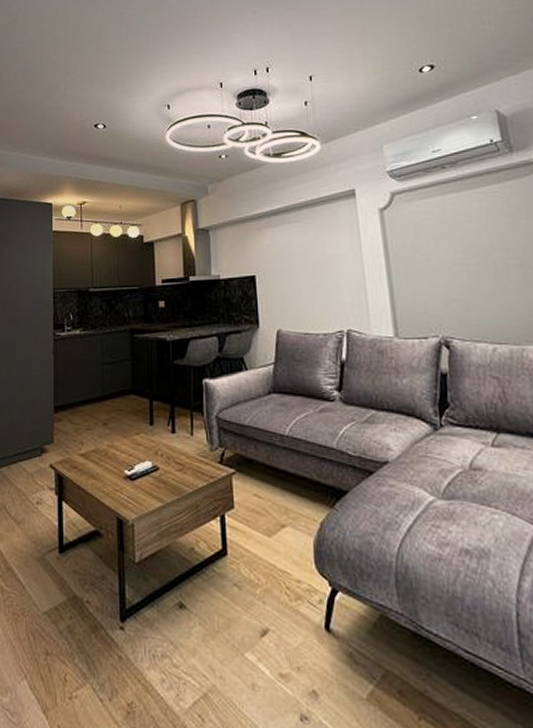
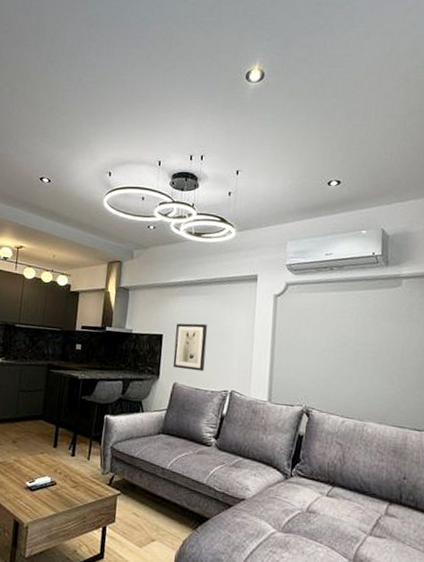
wall art: none [269,255,312,313] -> present [172,323,208,372]

